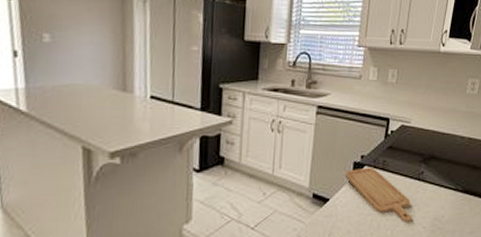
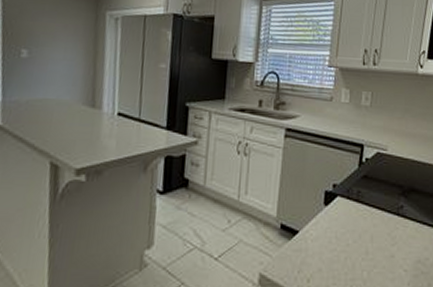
chopping board: present [344,167,413,222] -> none [315,197,393,263]

